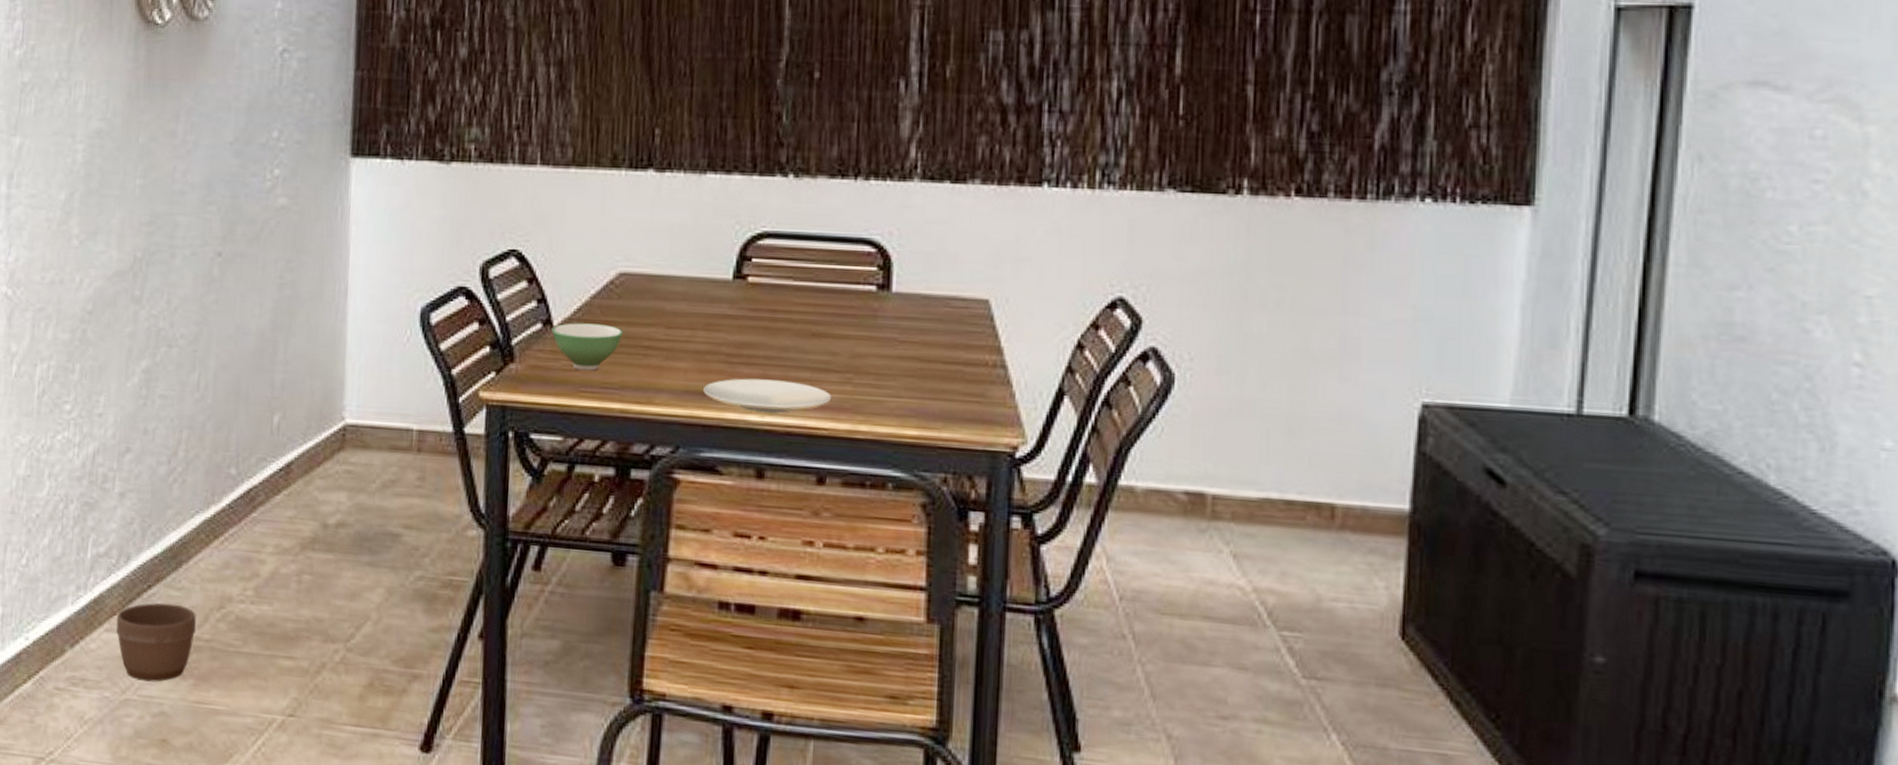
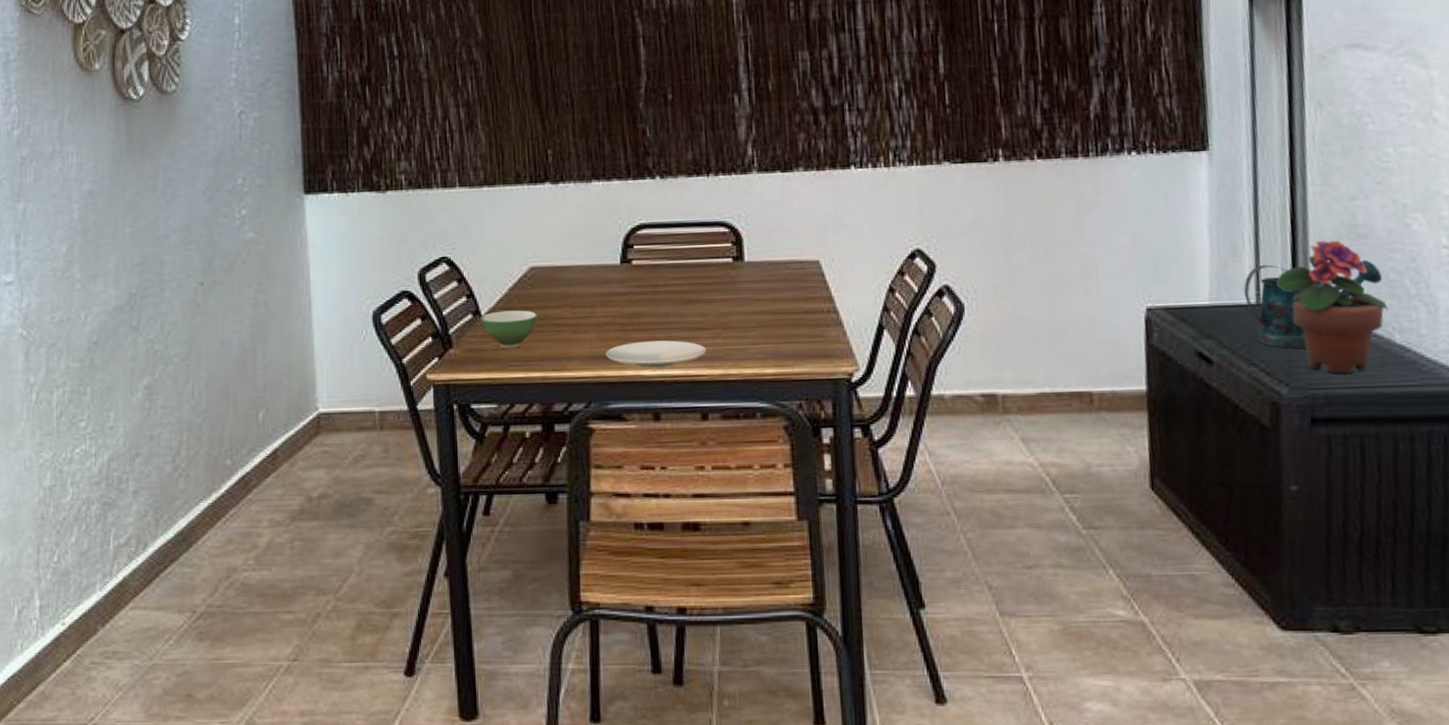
flowerpot: present [116,602,197,683] -> none [139,579,209,647]
watering can: none [1561,363,1760,479] -> present [1244,260,1382,349]
potted flower: none [1609,340,1764,519] -> present [1277,240,1389,374]

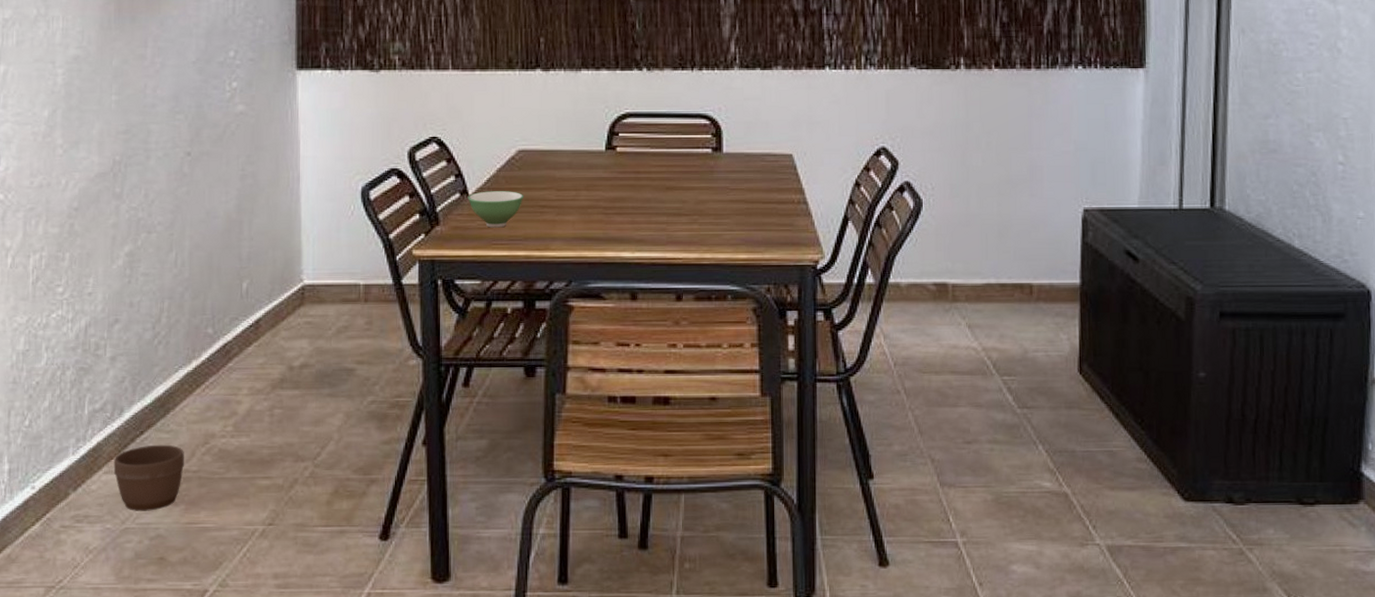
flowerpot: none [139,579,209,647] -> present [113,444,185,511]
plate: present [606,340,707,367] -> none [588,224,684,249]
watering can: present [1244,260,1382,349] -> none [1169,173,1286,250]
potted flower: present [1277,240,1389,374] -> none [1198,154,1291,274]

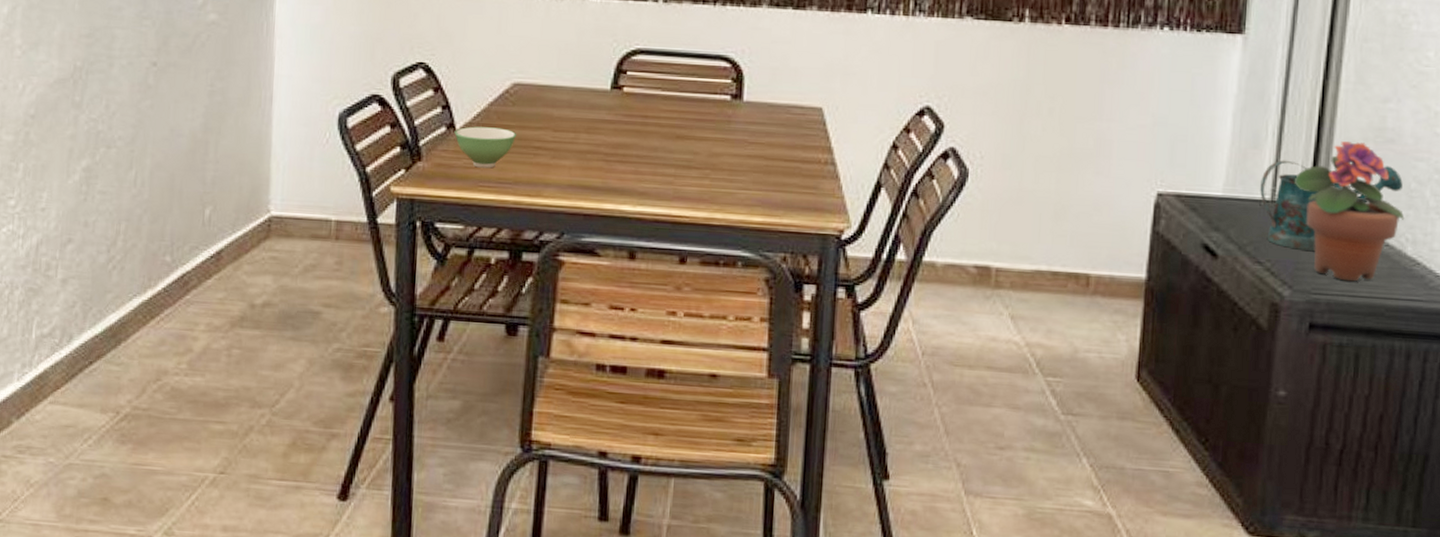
flowerpot: present [113,444,185,511] -> none [59,377,135,448]
watering can: none [1169,173,1286,250] -> present [1260,160,1403,251]
potted flower: none [1198,154,1291,274] -> present [1295,141,1405,282]

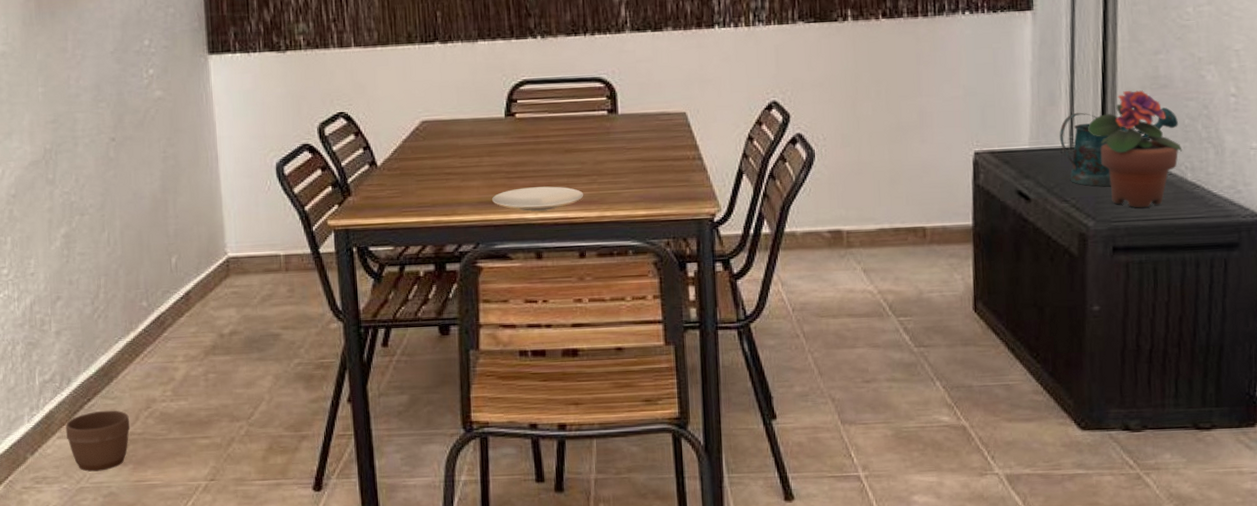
flowerpot: none [59,377,135,448] -> present [65,410,131,472]
bowl: present [454,126,517,168] -> none [376,160,430,196]
plate: none [585,174,693,204] -> present [492,186,584,211]

